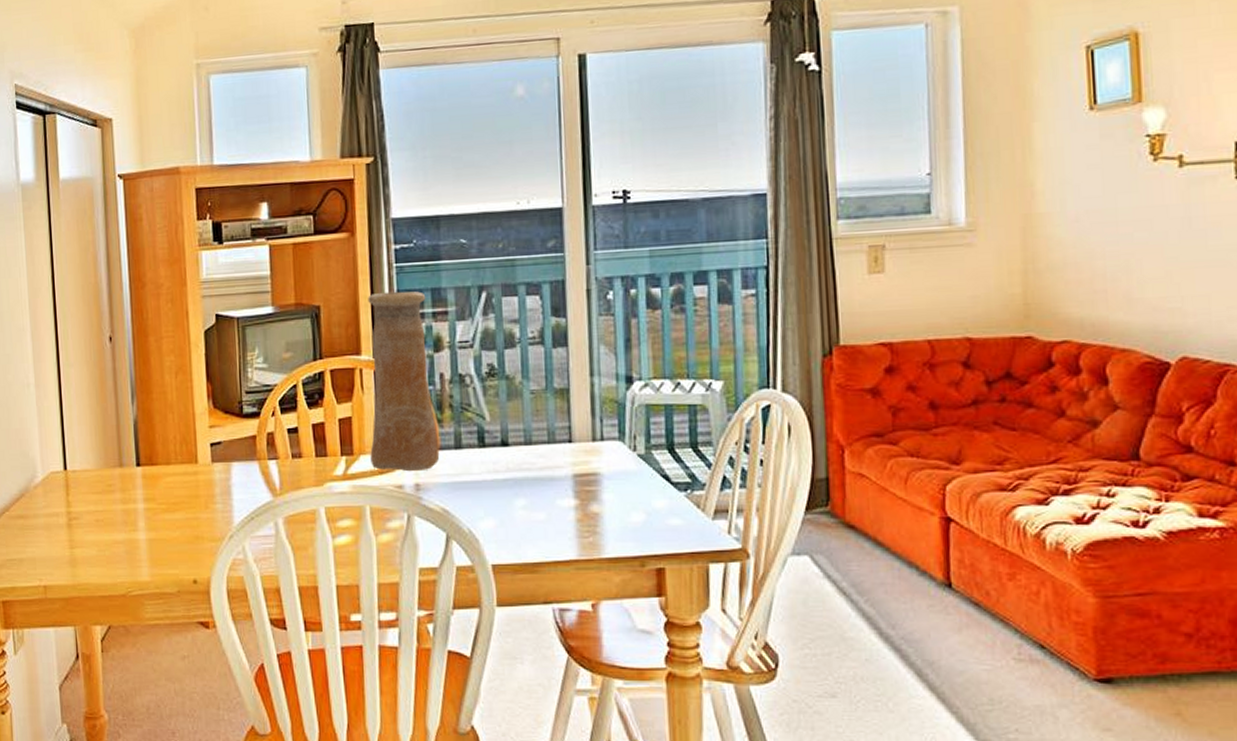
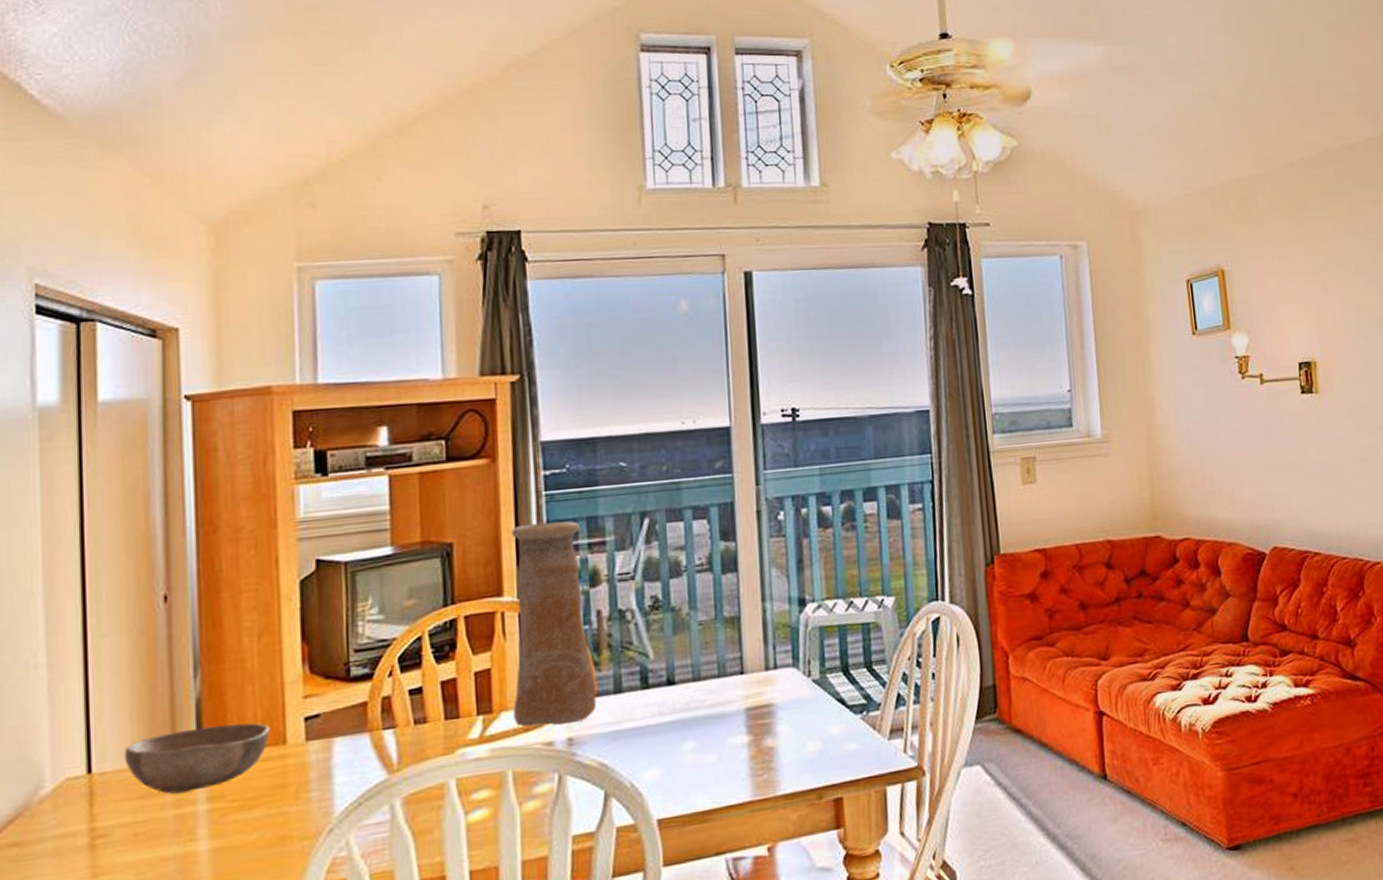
bowl: none [87,442,186,493] -> present [124,722,270,794]

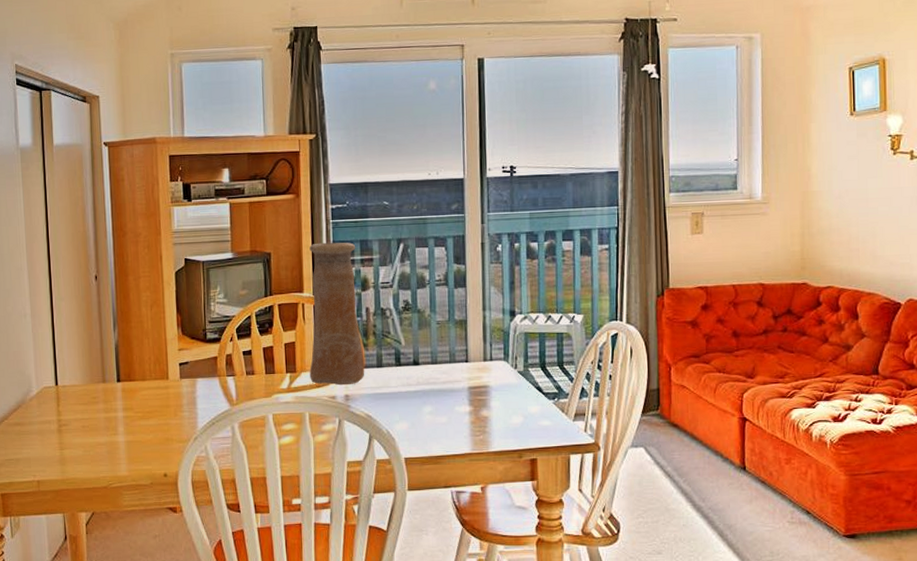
bowl: present [124,722,270,794] -> none [75,363,159,404]

